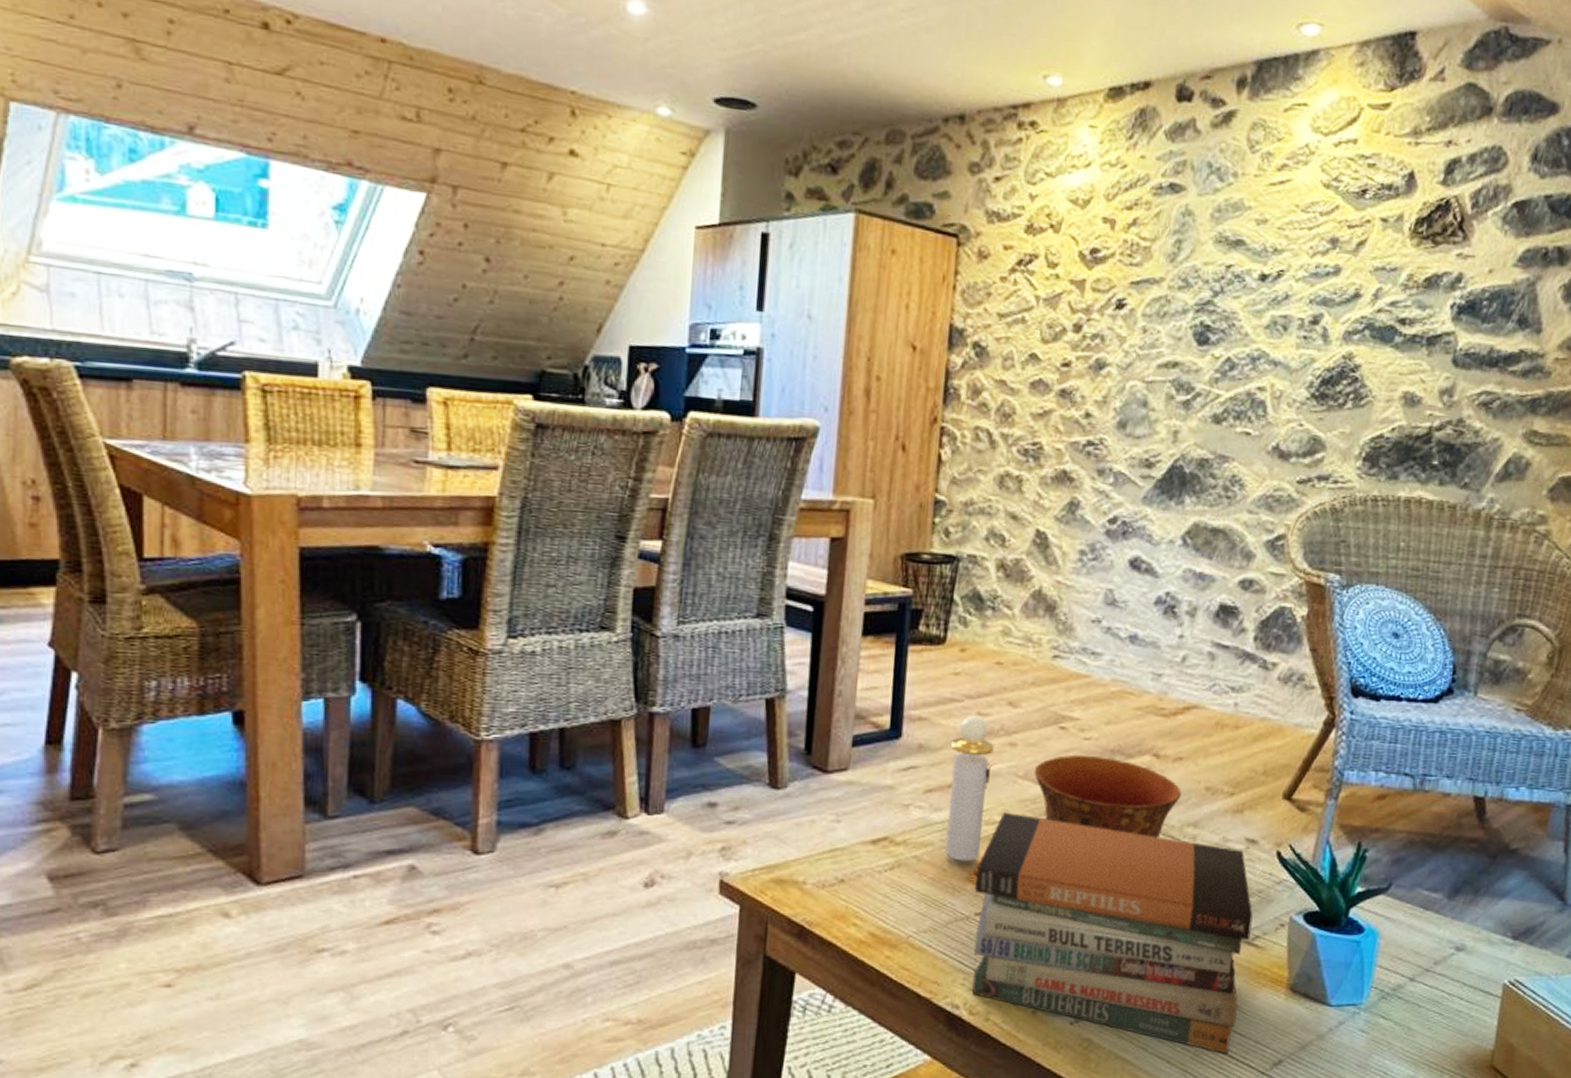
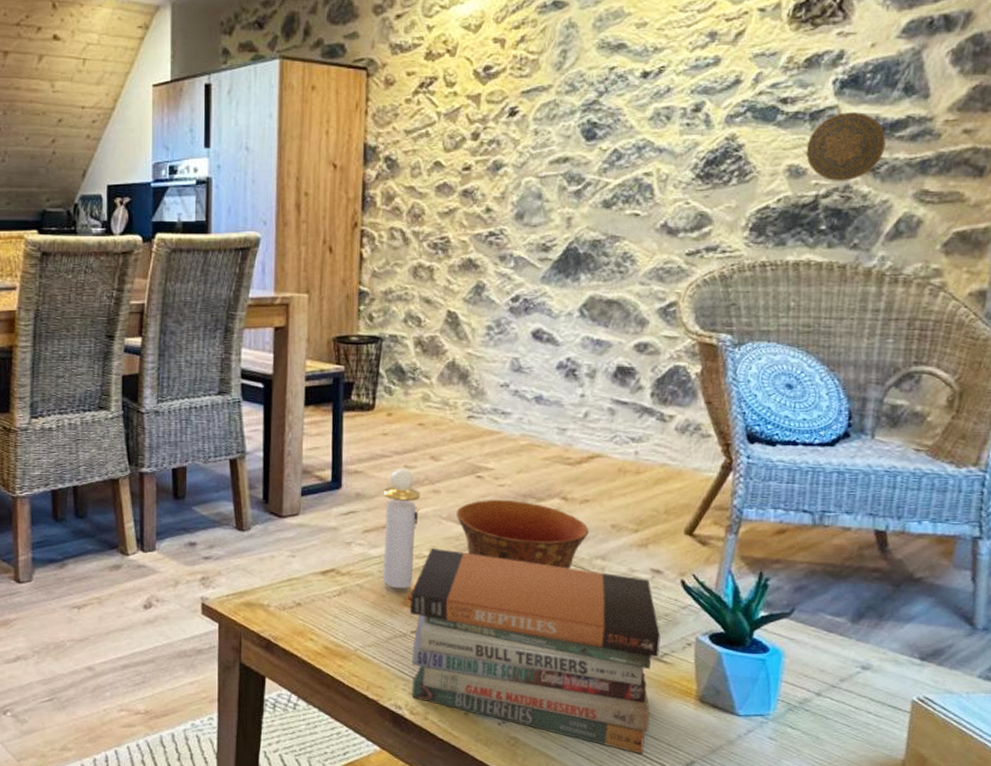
decorative plate: none [1421,339,1500,415] -> present [805,112,887,181]

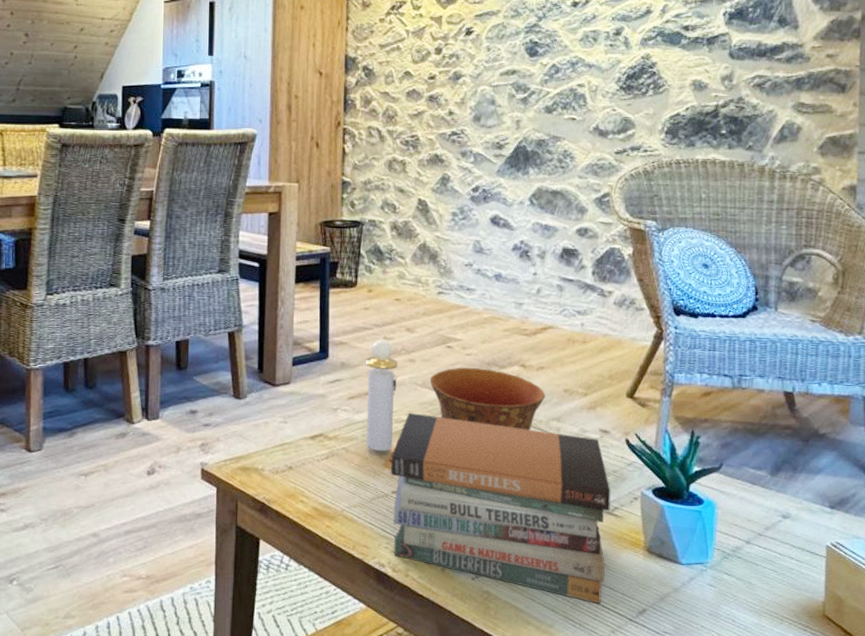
decorative plate: present [805,112,887,181] -> none [706,38,768,94]

